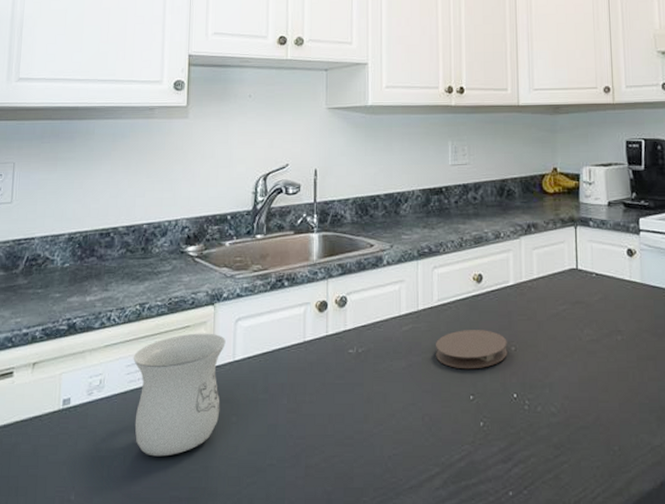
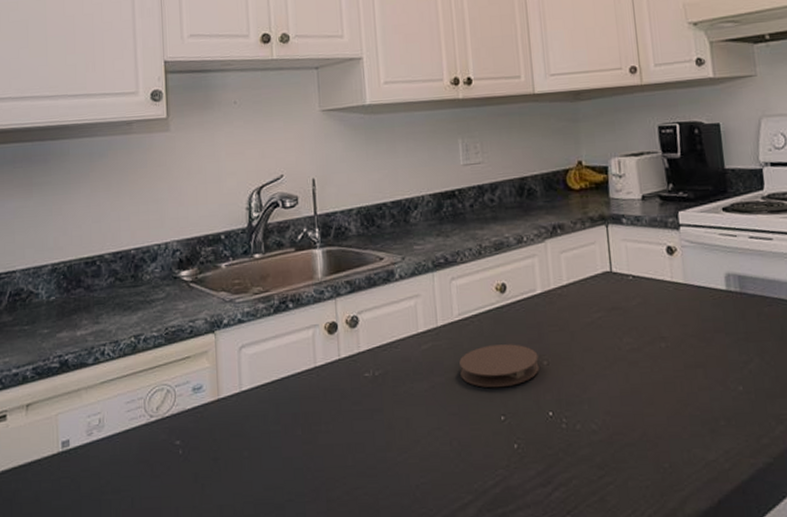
mug: present [133,333,226,457] -> none [132,363,230,497]

